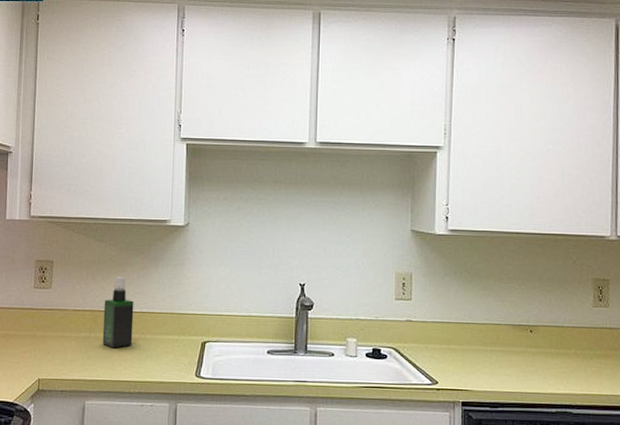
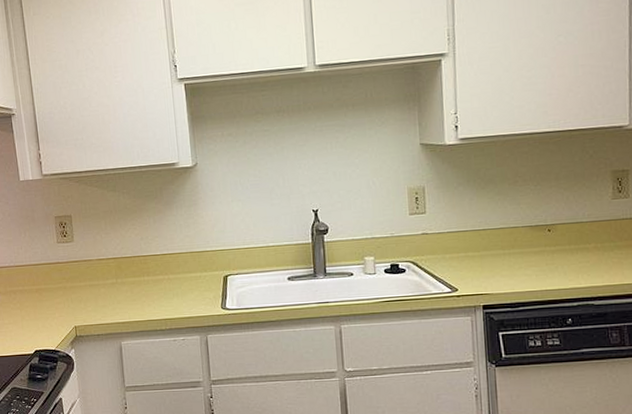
spray bottle: present [102,276,134,348] -> none [125,222,158,291]

